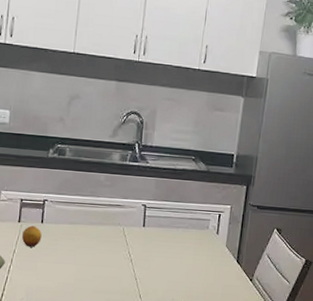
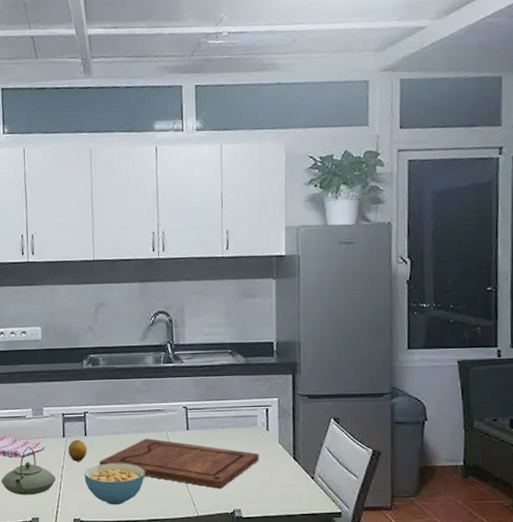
cereal bowl: none [35,251,97,293] -> present [84,463,145,506]
cutting board: none [53,231,207,284] -> present [99,438,259,489]

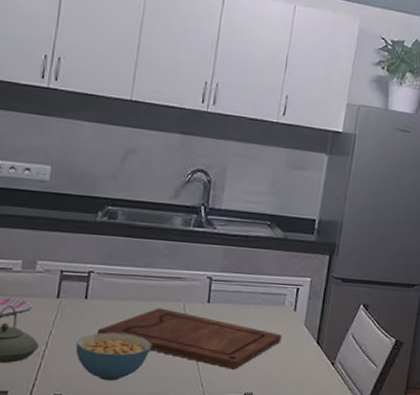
fruit: present [68,439,87,462] -> none [61,302,86,328]

